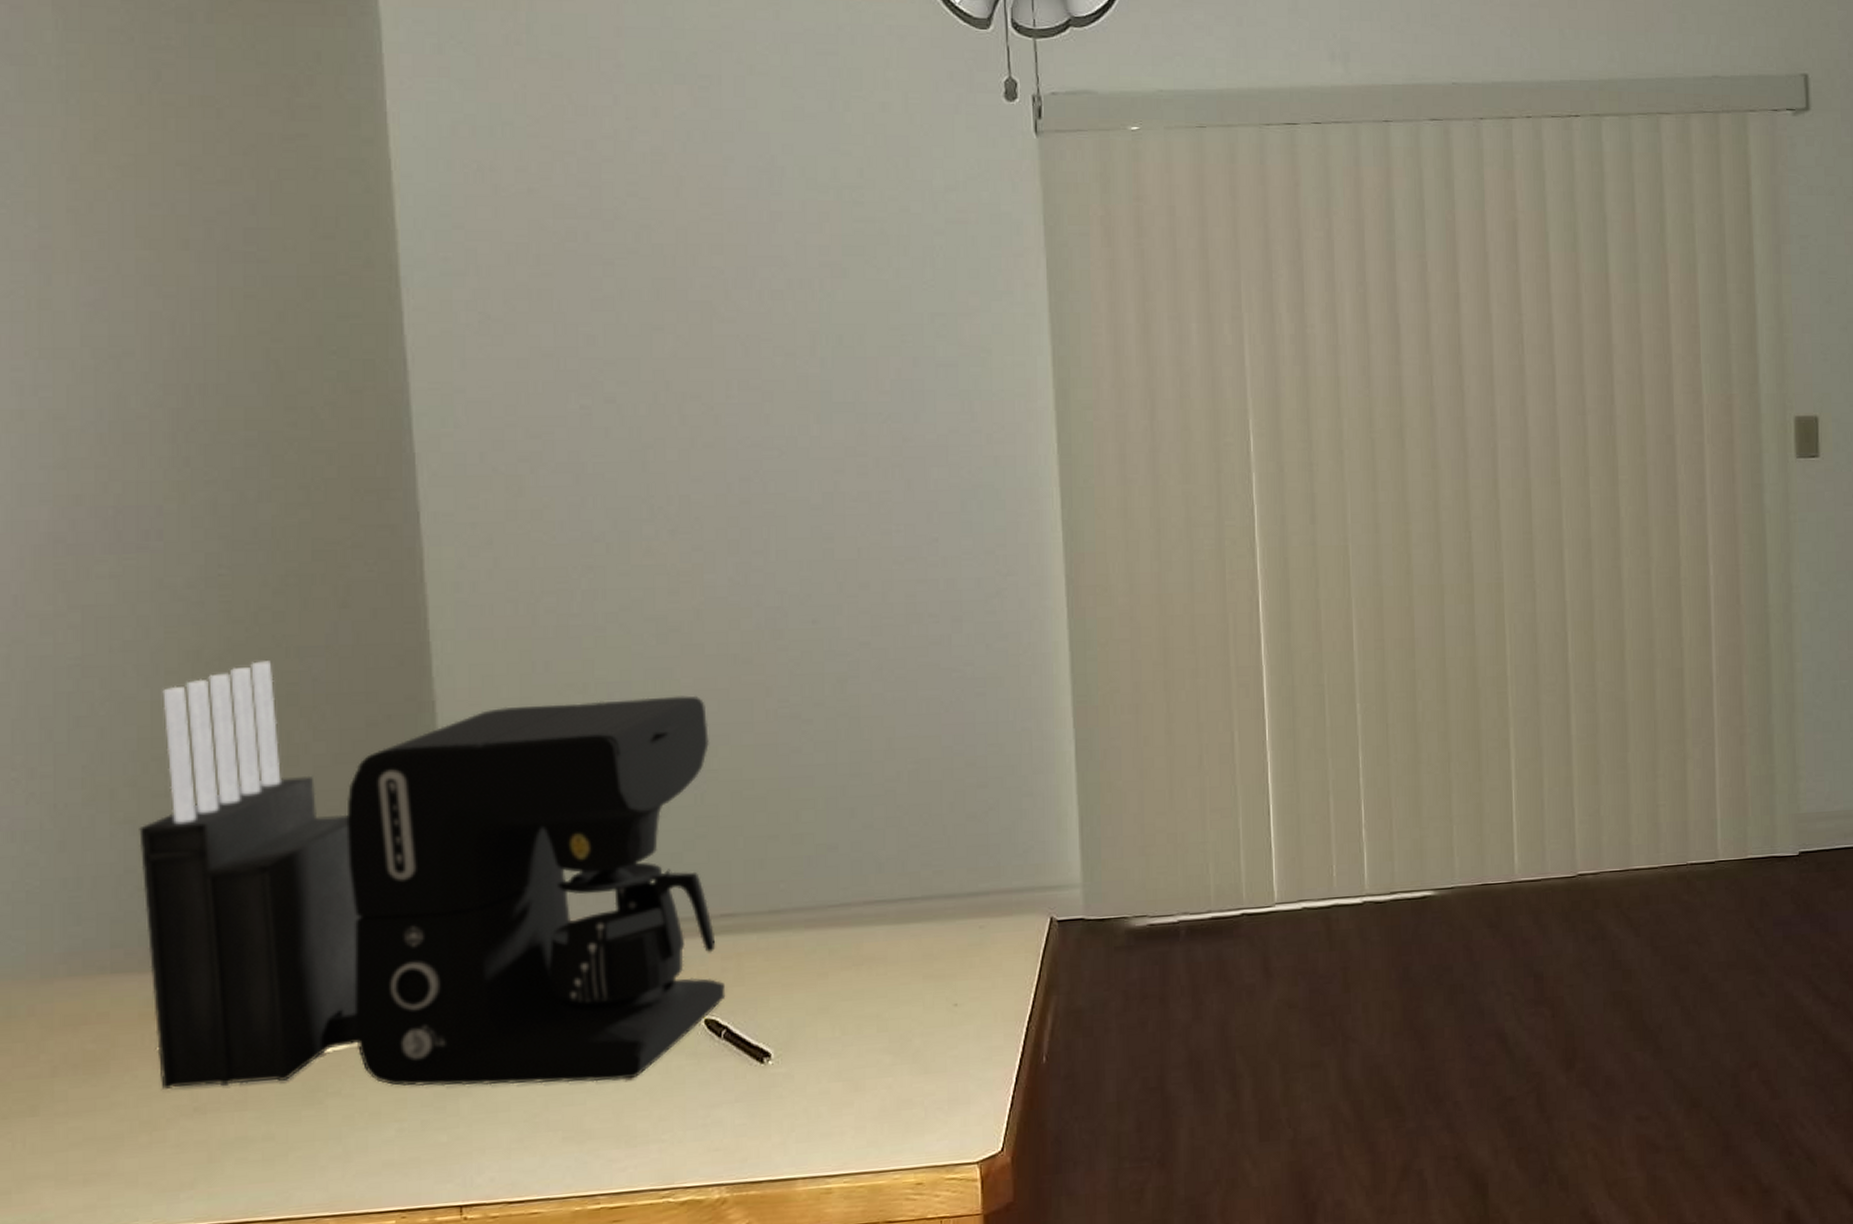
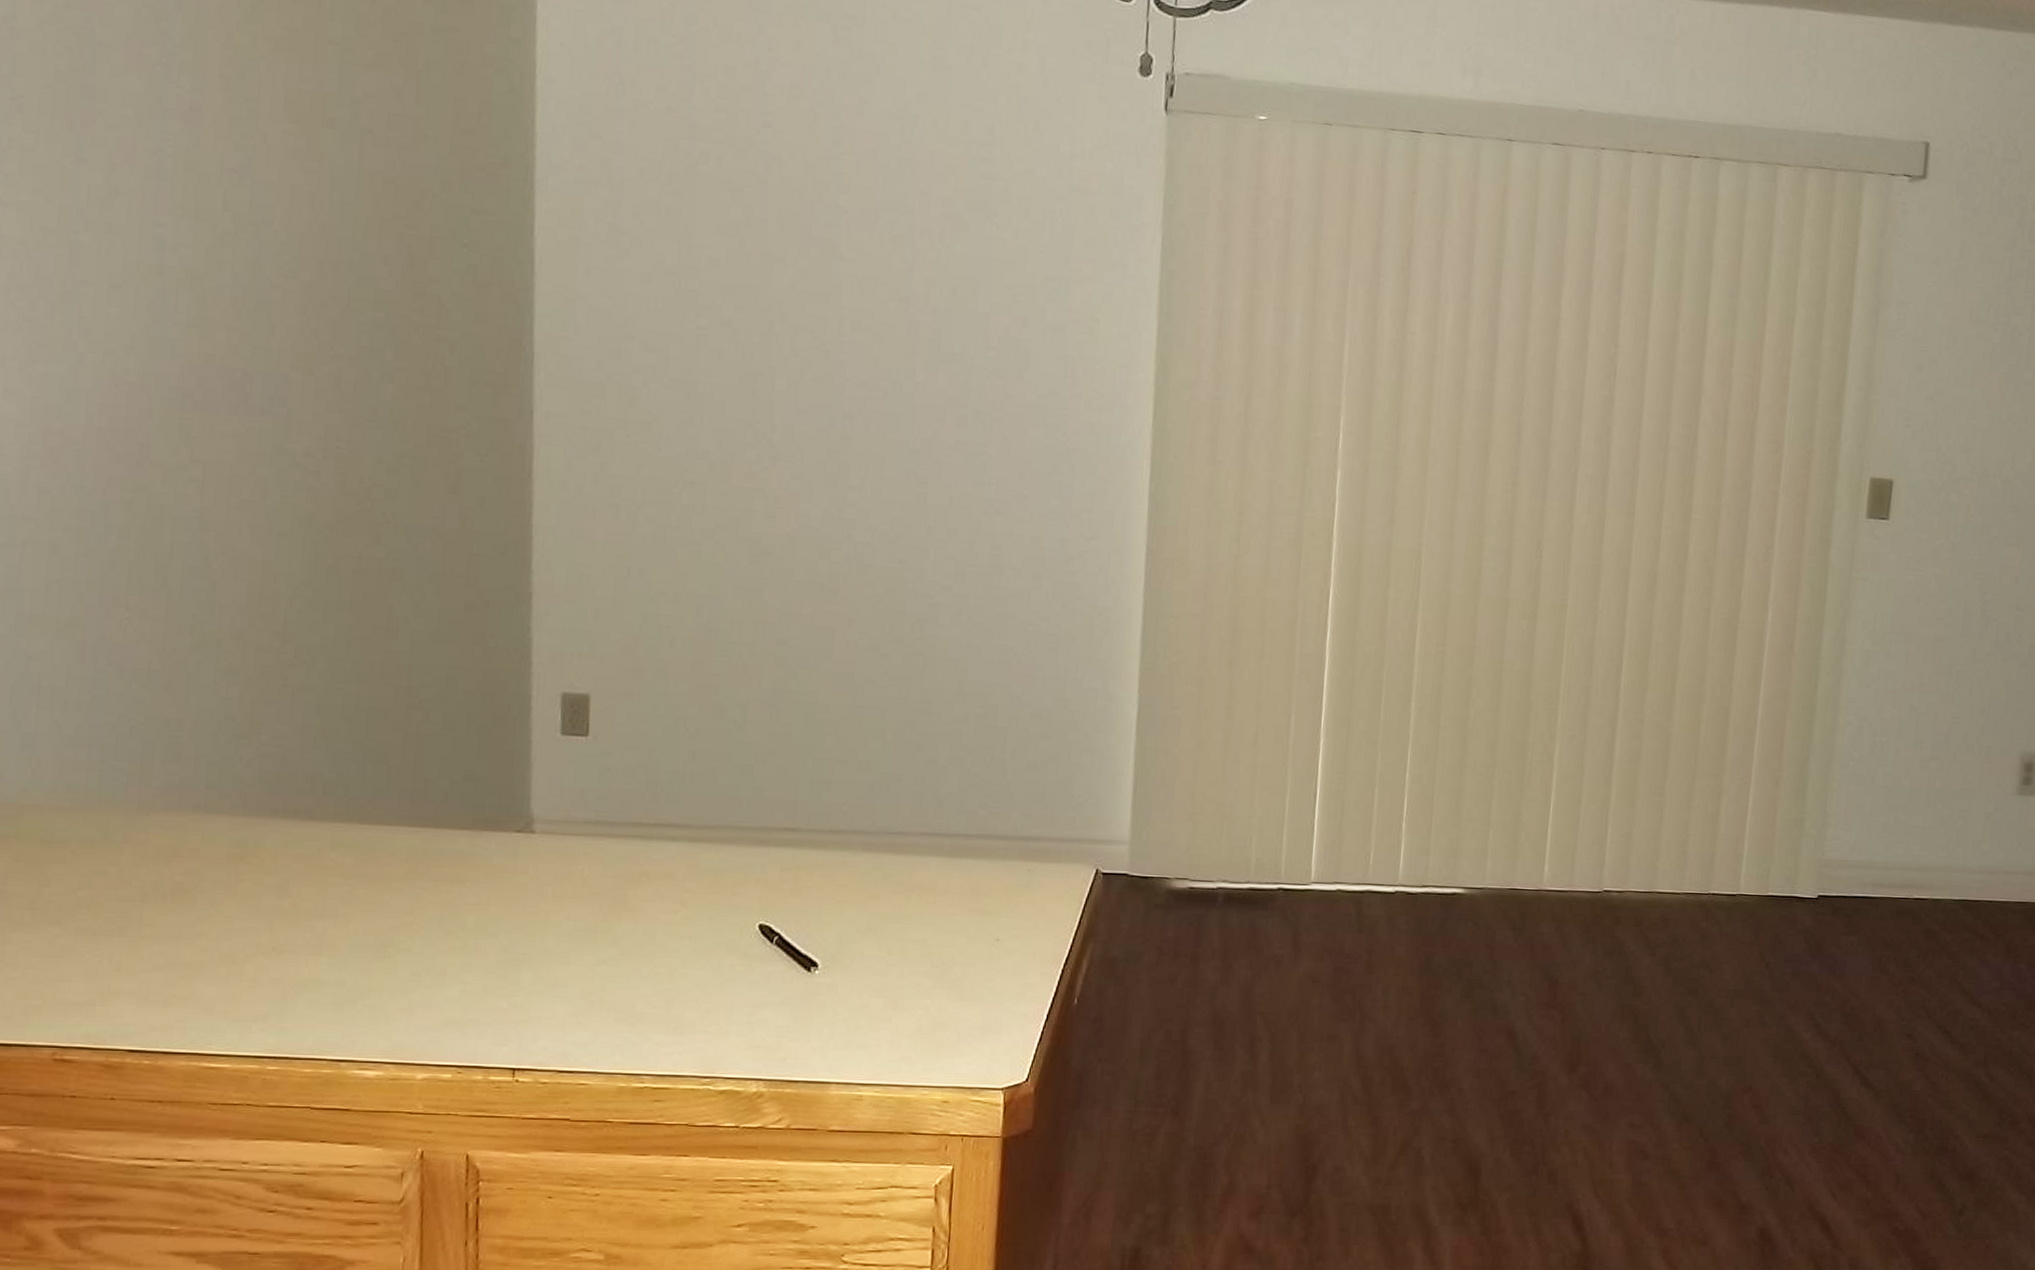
knife block: present [139,661,362,1089] -> none [240,534,445,932]
coffee maker: present [346,695,726,1087] -> none [430,606,790,971]

